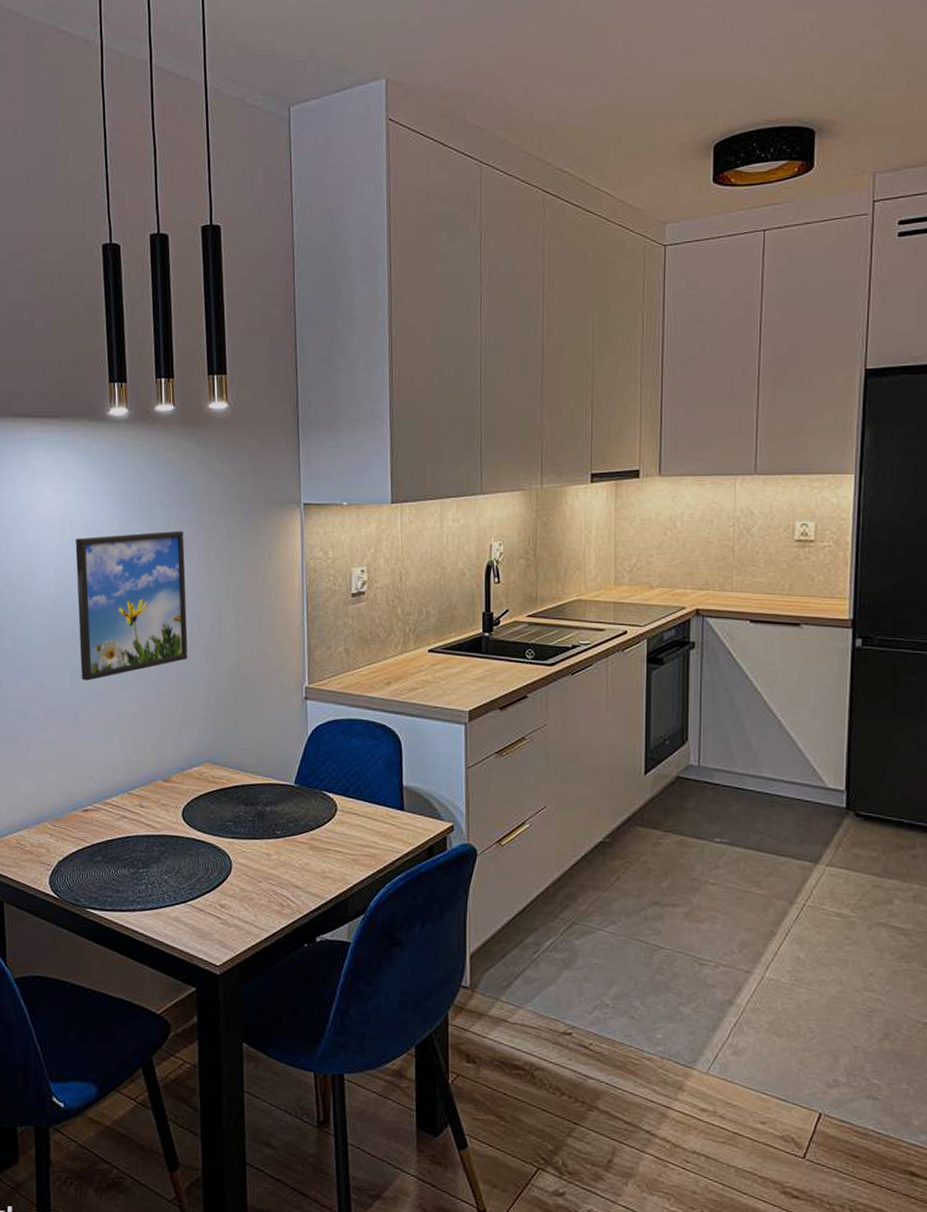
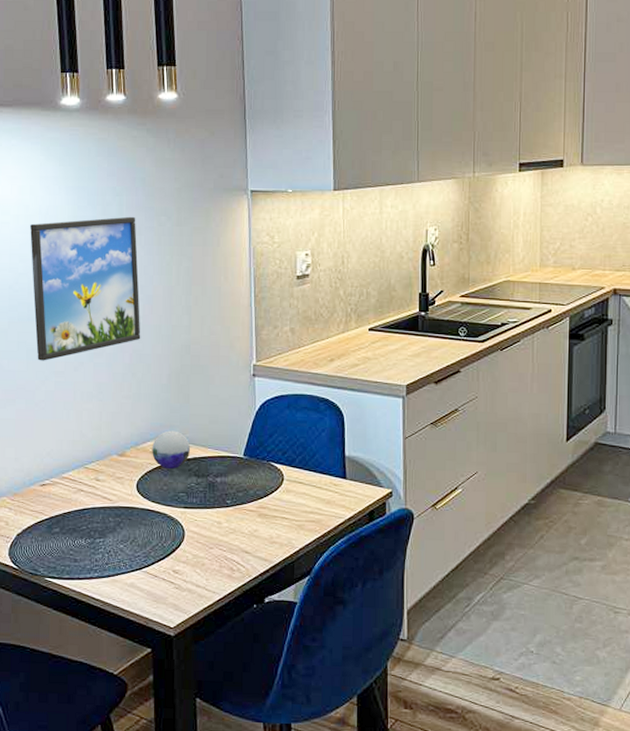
decorative orb: none [198,755,238,796] -> present [152,430,190,469]

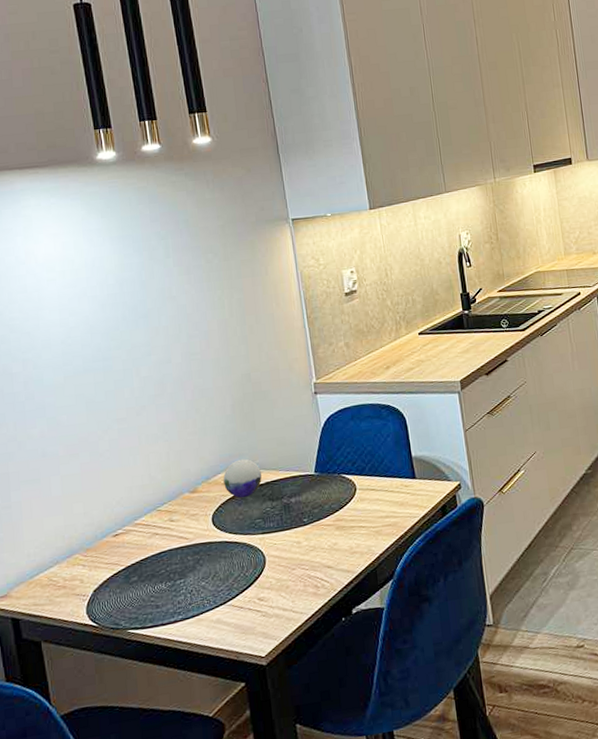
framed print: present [30,216,141,361] -> none [77,257,201,411]

